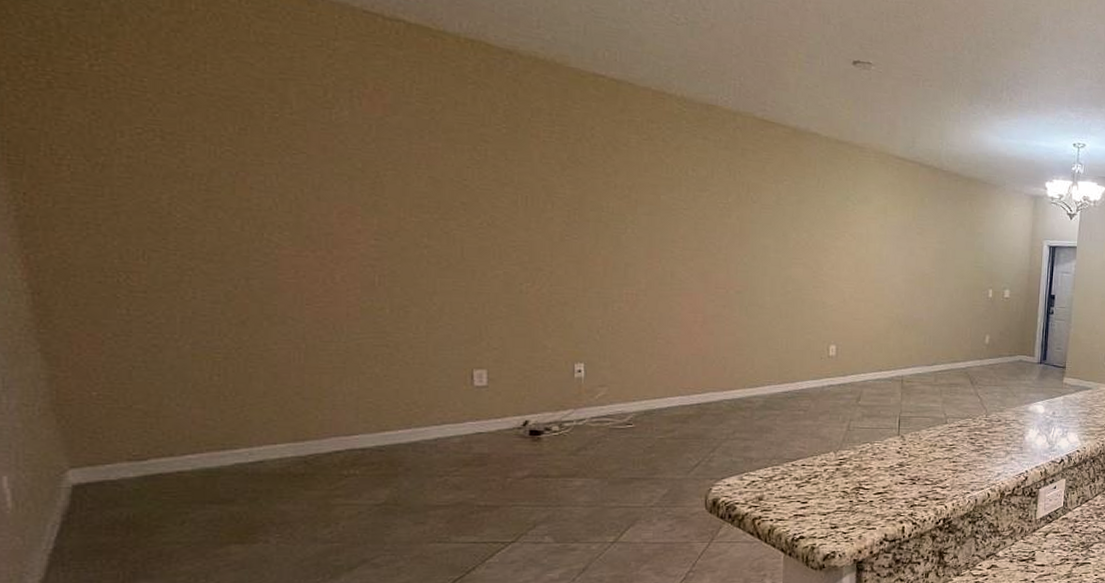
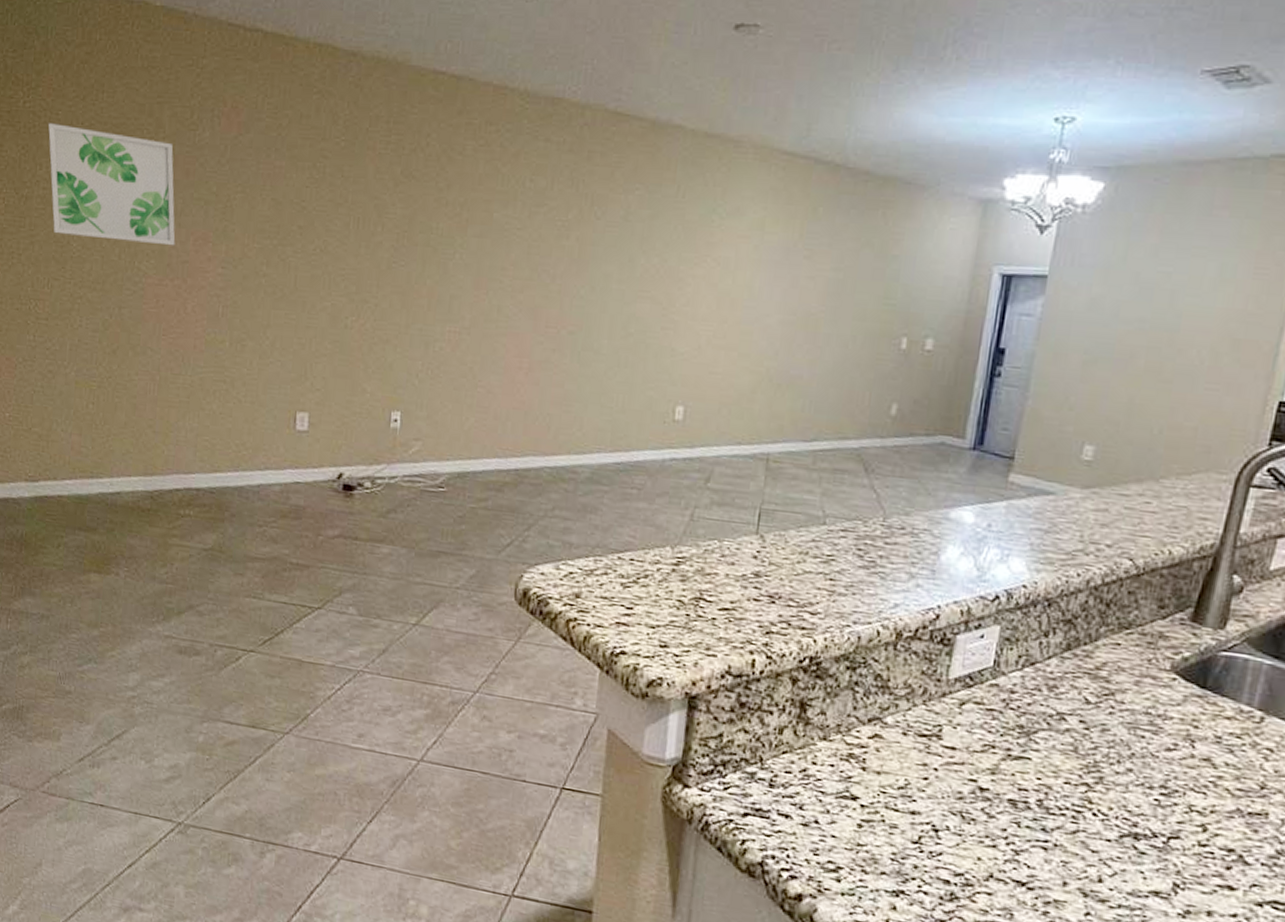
wall art: none [130,89,315,219] -> present [48,123,175,246]

